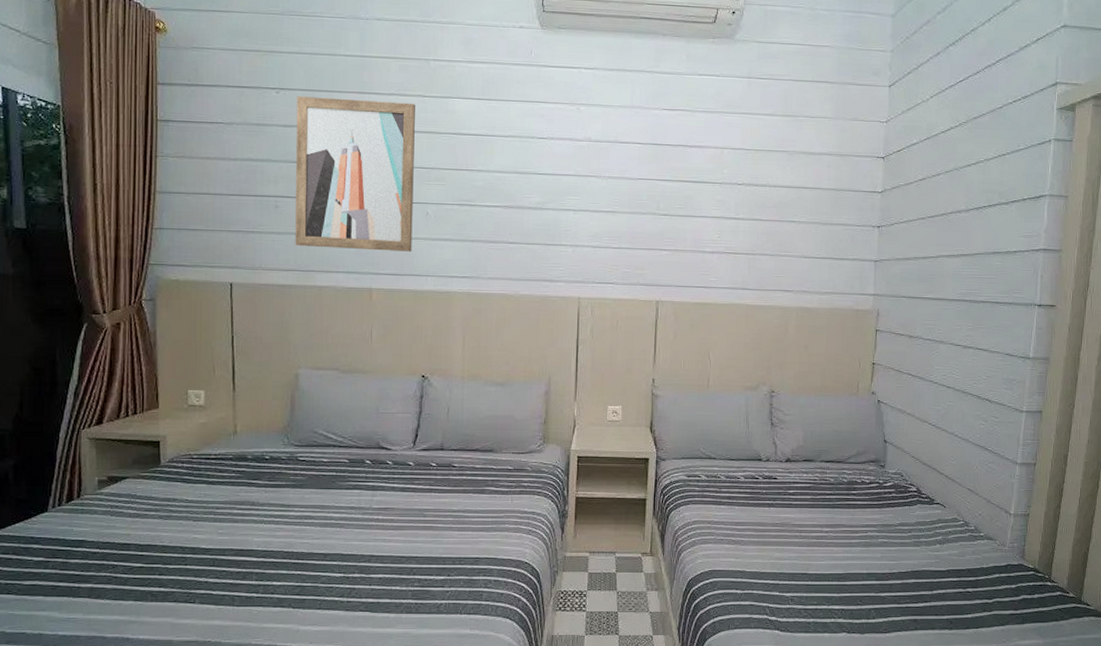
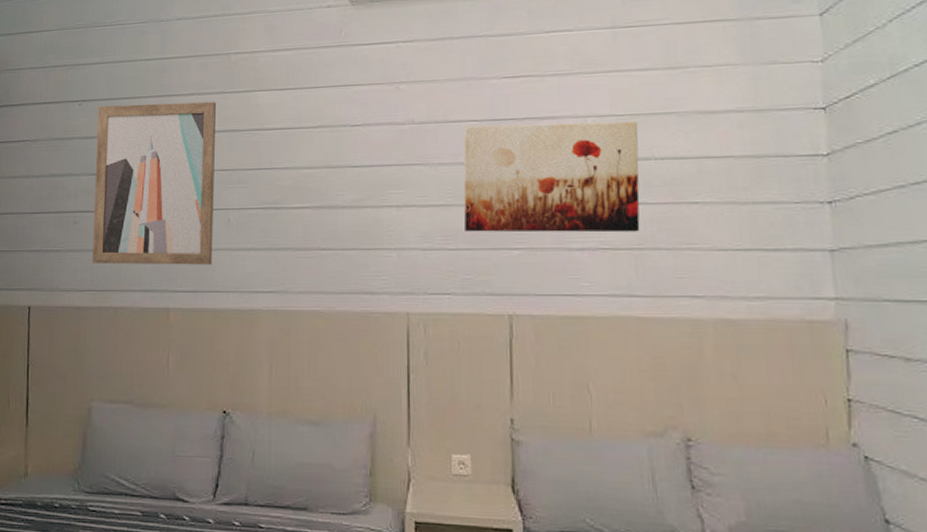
wall art: none [627,147,760,241] -> present [463,121,640,233]

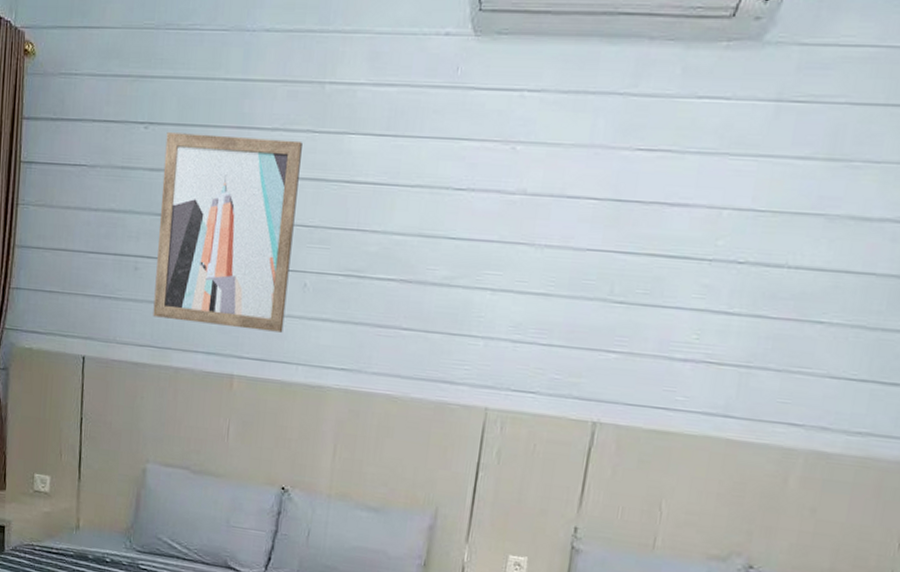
wall art: present [463,121,640,233] -> none [562,204,780,348]

